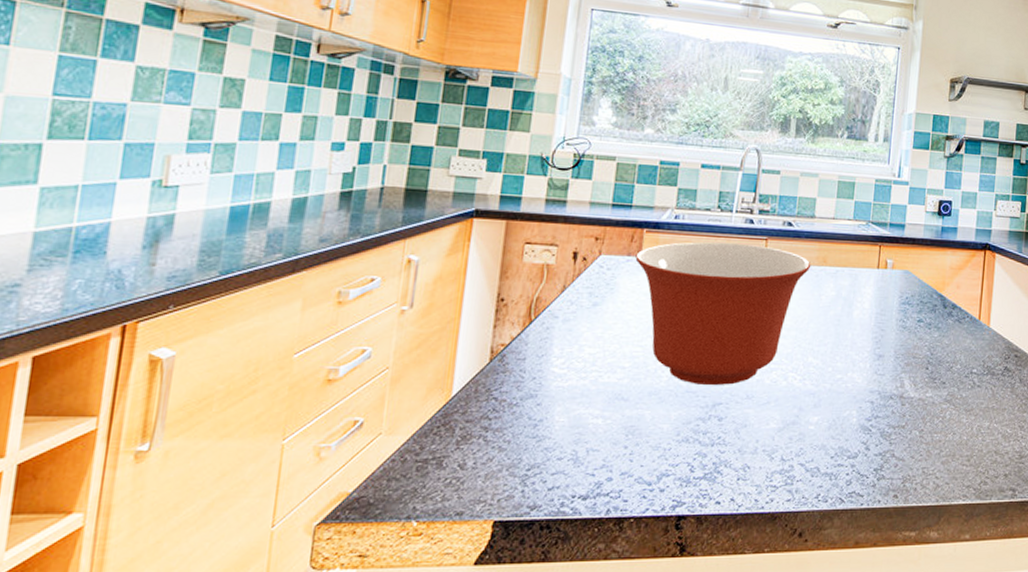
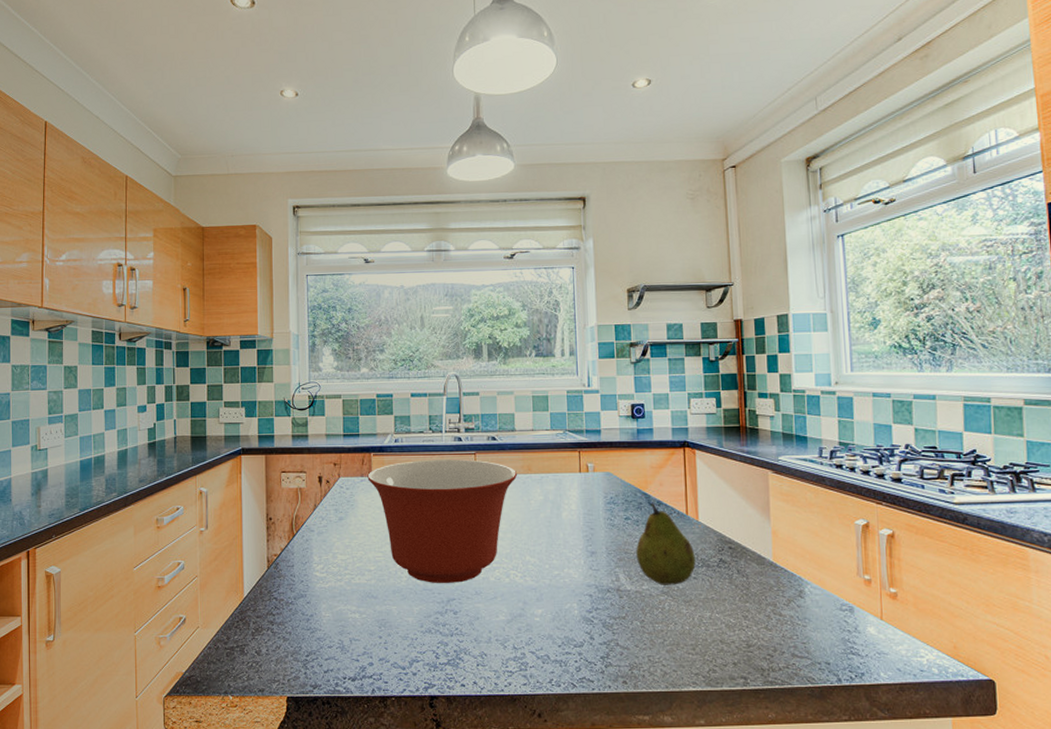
fruit: none [924,305,982,393] -> present [636,502,696,585]

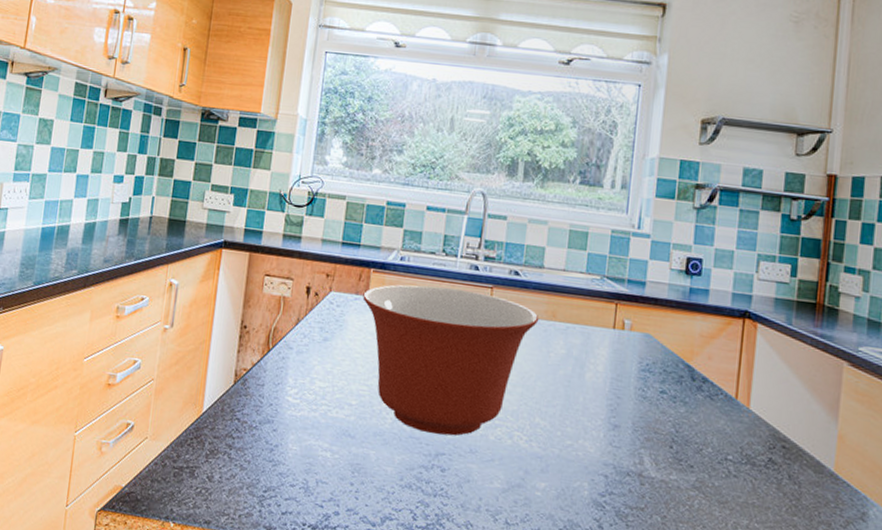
fruit: present [636,502,696,585] -> none [667,377,740,481]

